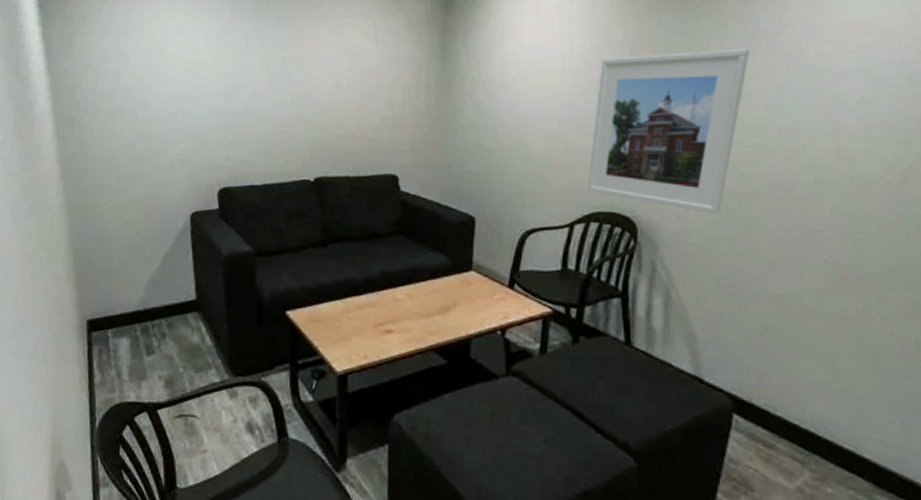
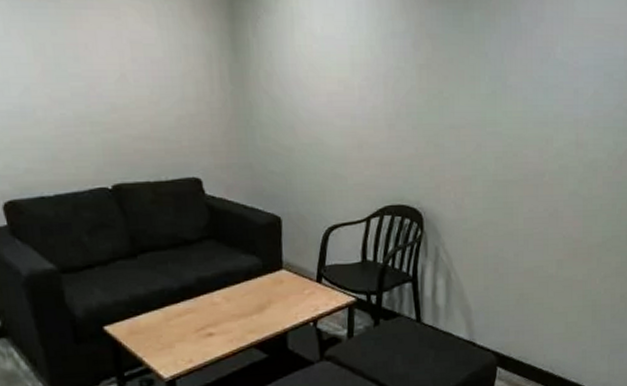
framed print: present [587,49,749,215] -> none [380,43,512,202]

